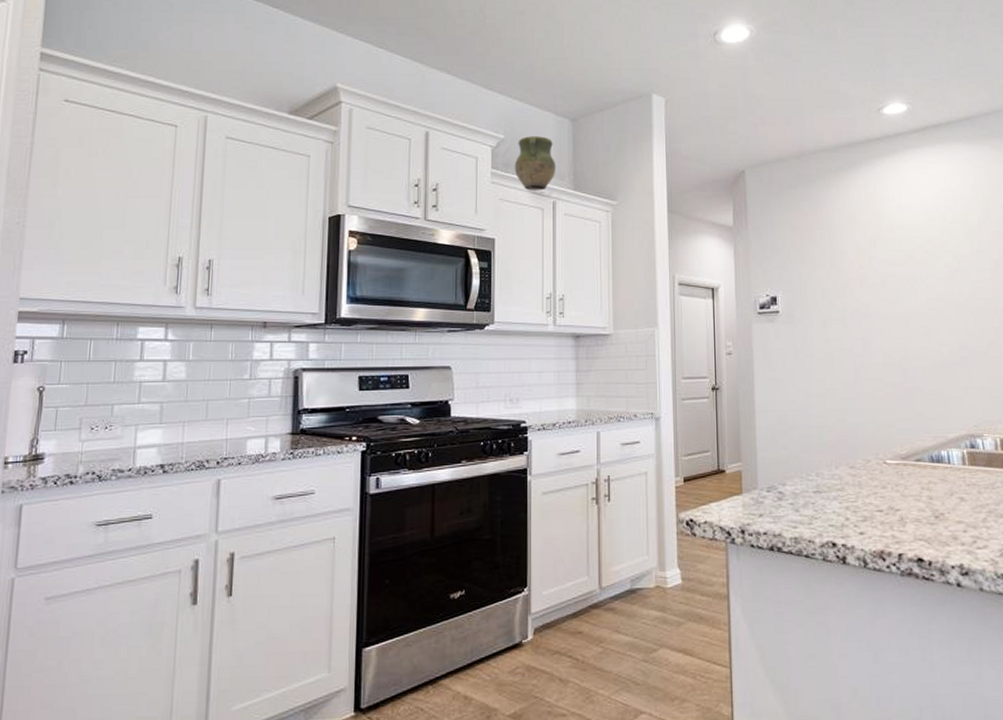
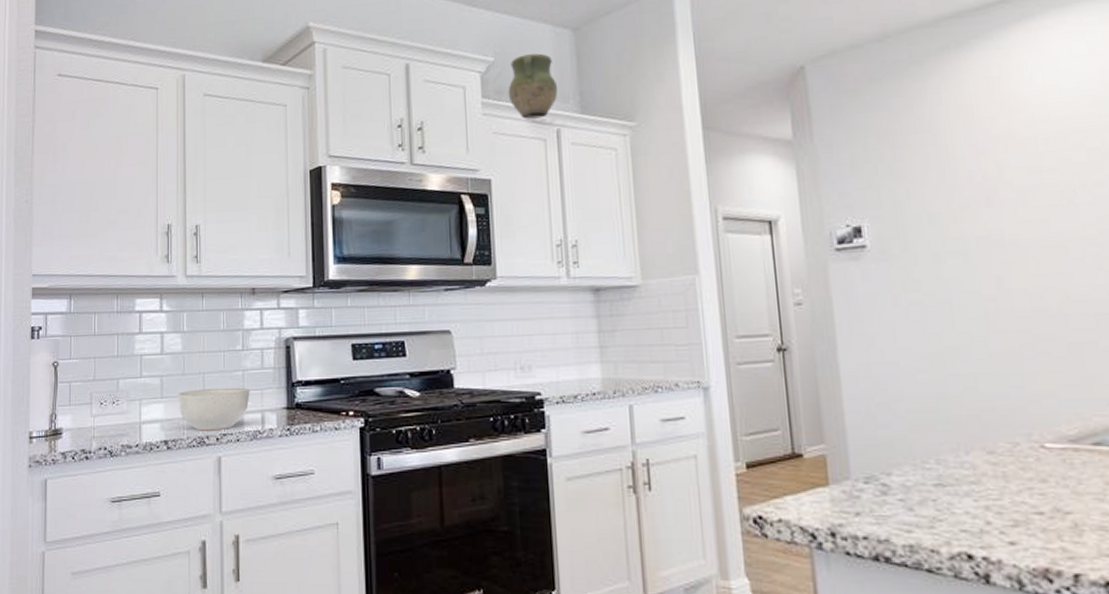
bowl: none [177,415,255,455] -> present [177,388,250,431]

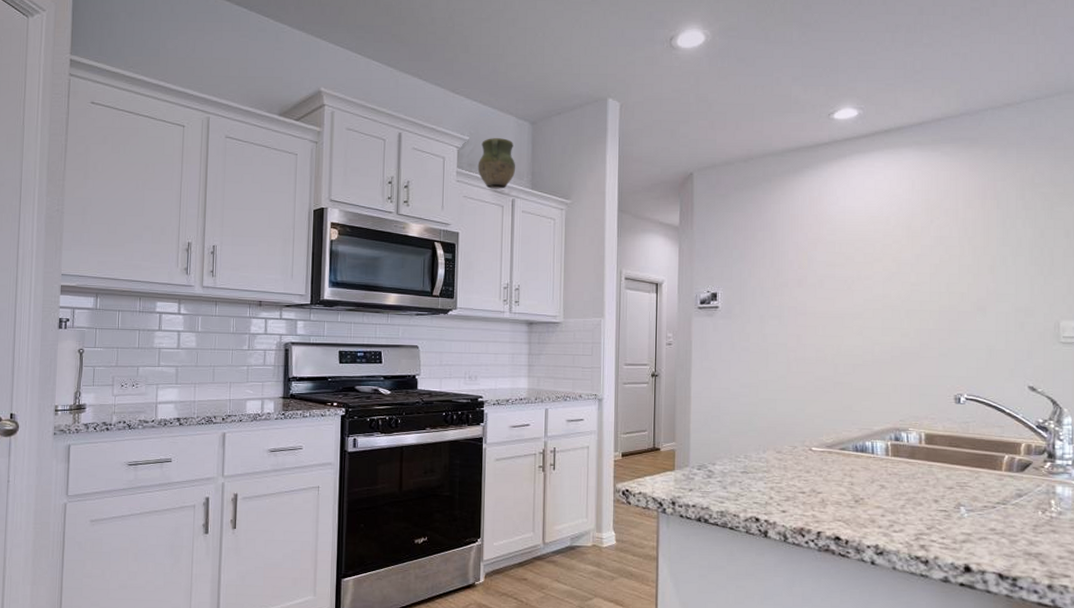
bowl: present [177,388,250,431] -> none [190,379,253,413]

